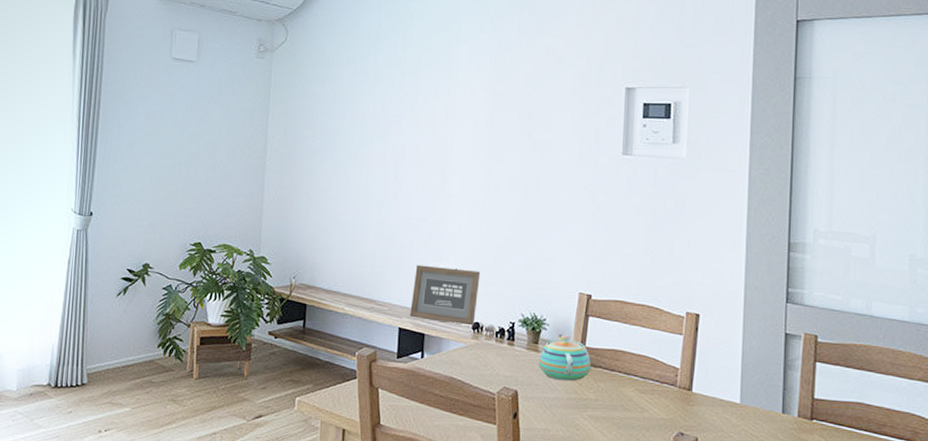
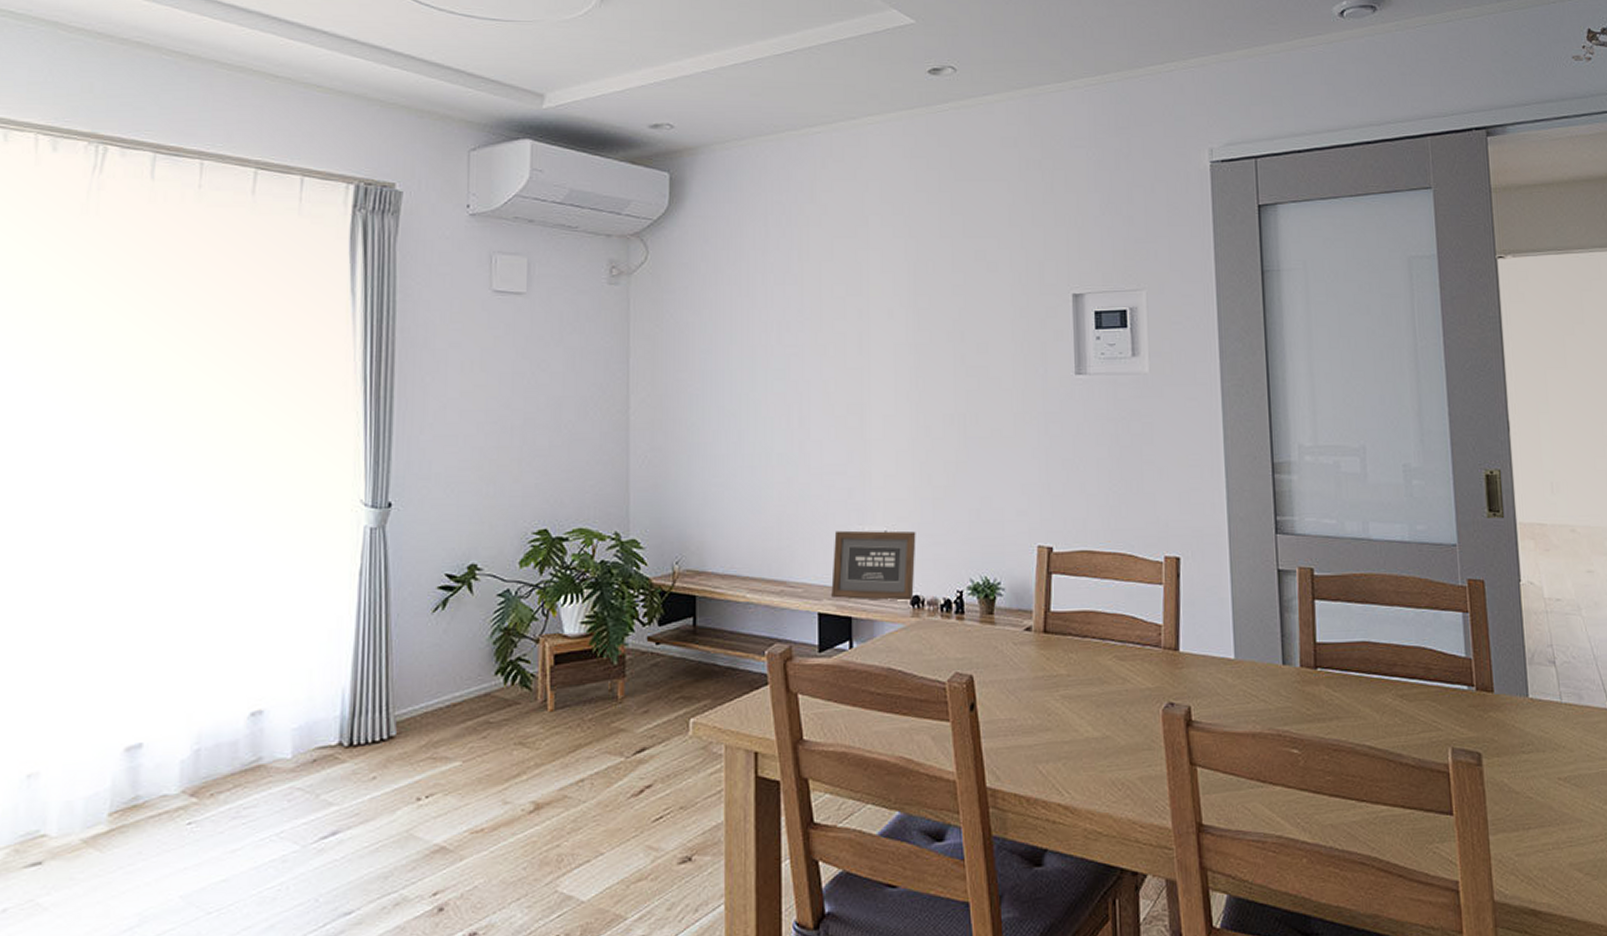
teapot: present [538,333,592,382] -> none [995,598,1059,657]

